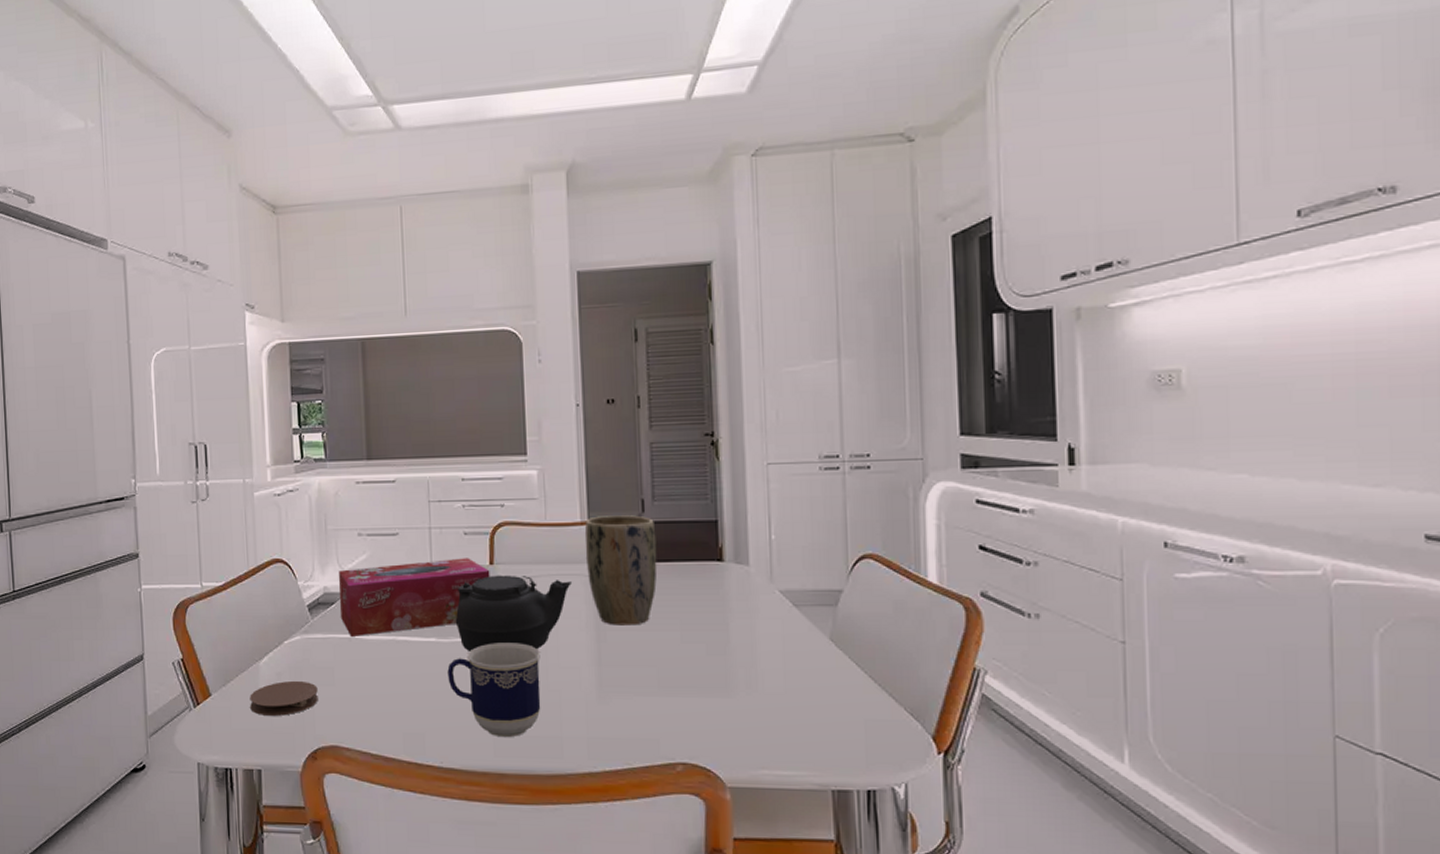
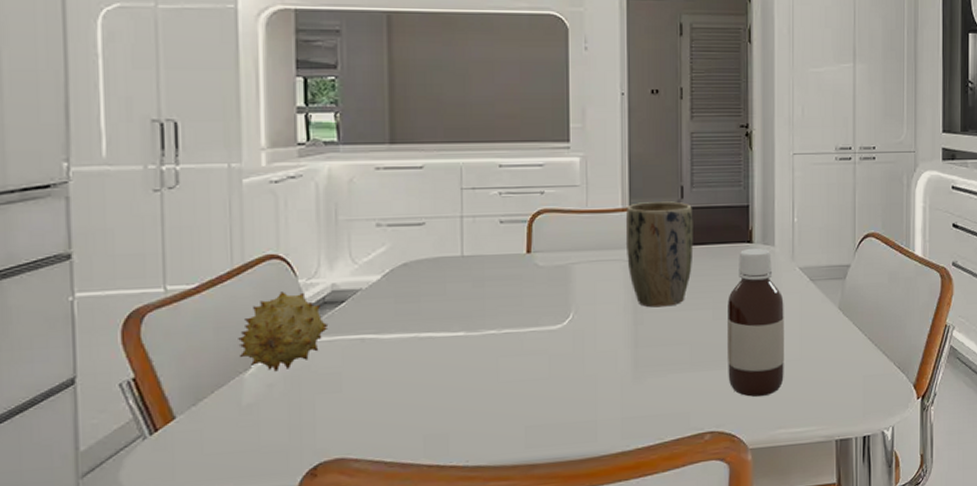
coaster: present [250,680,318,716] -> none [229,390,321,435]
fruit: none [254,592,323,662] -> present [238,292,329,372]
tissue box: present [339,558,490,636] -> none [351,247,527,337]
cup: present [447,643,541,738] -> none [477,330,577,428]
teapot: present [455,575,571,653] -> none [487,262,611,344]
bottle: none [697,568,766,730] -> present [728,249,784,397]

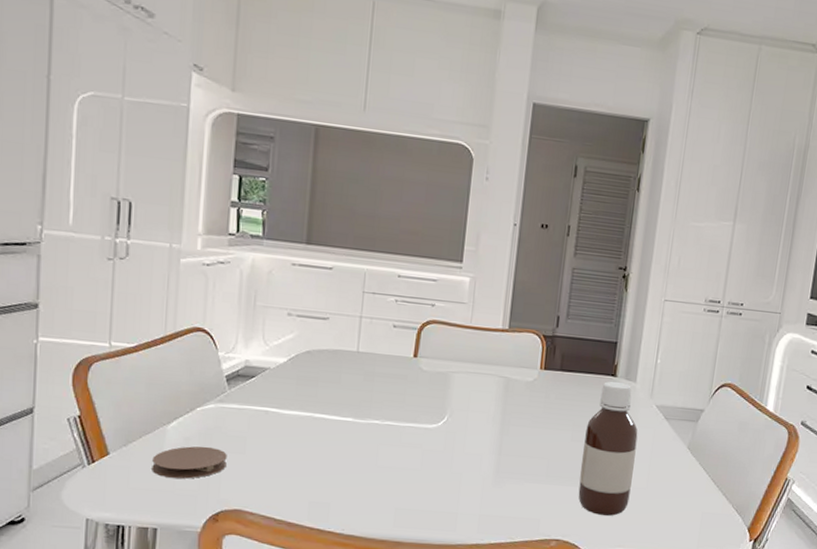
coaster: none [229,390,321,435] -> present [152,446,227,479]
fruit: present [238,292,329,372] -> none [164,360,240,428]
plant pot: present [625,201,694,308] -> none [501,325,565,423]

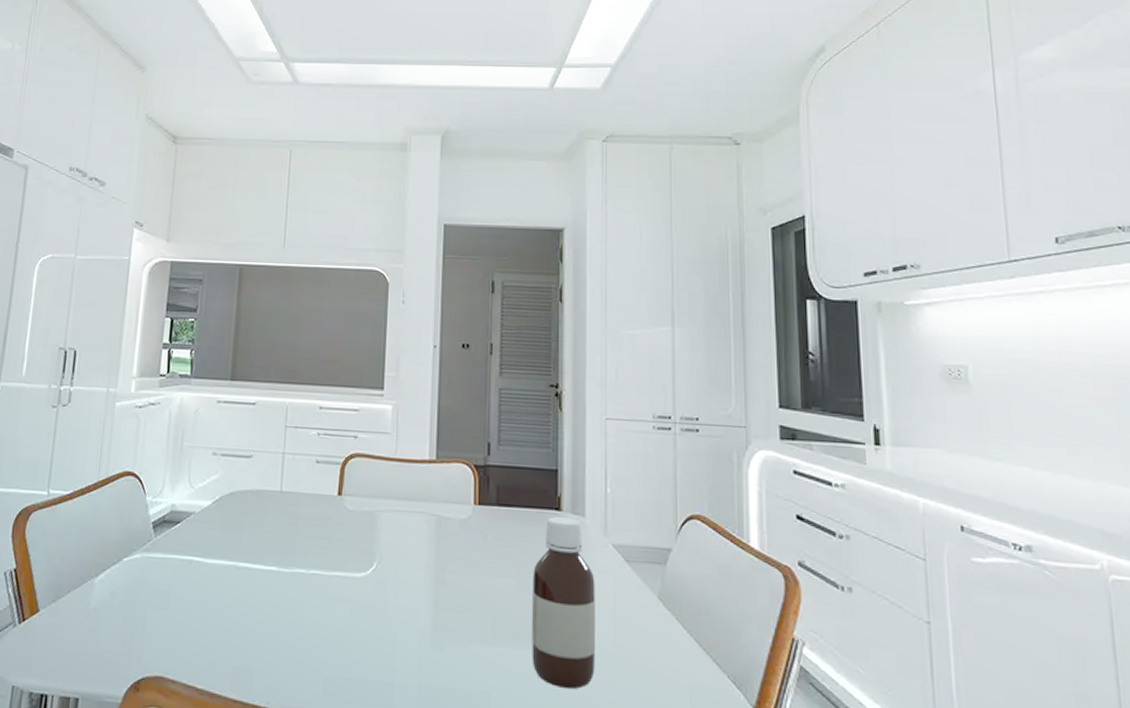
coaster: present [152,446,227,479] -> none [78,601,151,640]

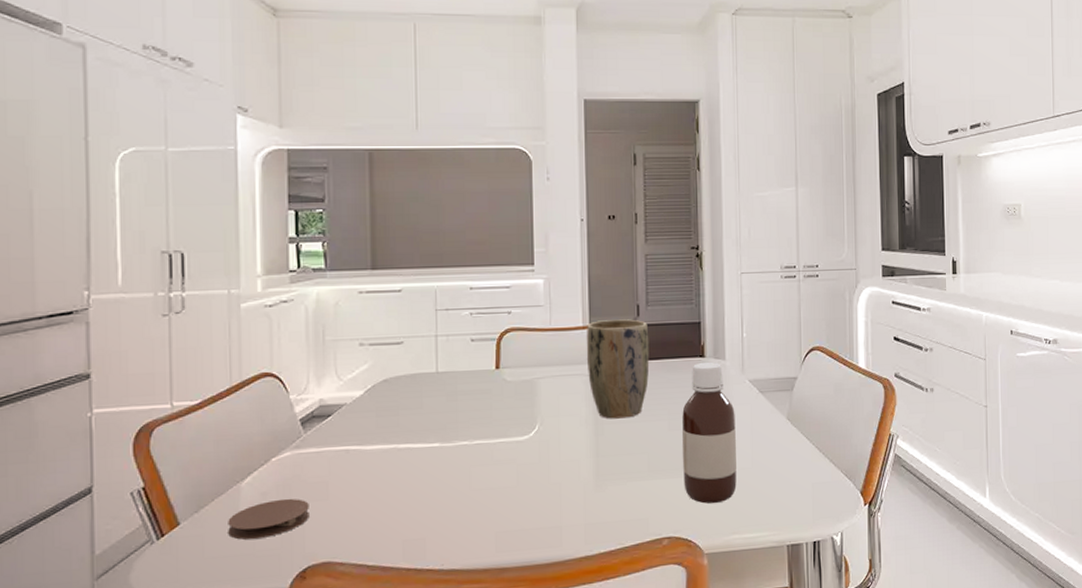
coaster: none [78,601,151,640] -> present [228,498,309,540]
plant pot: none [431,455,500,569] -> present [586,319,650,419]

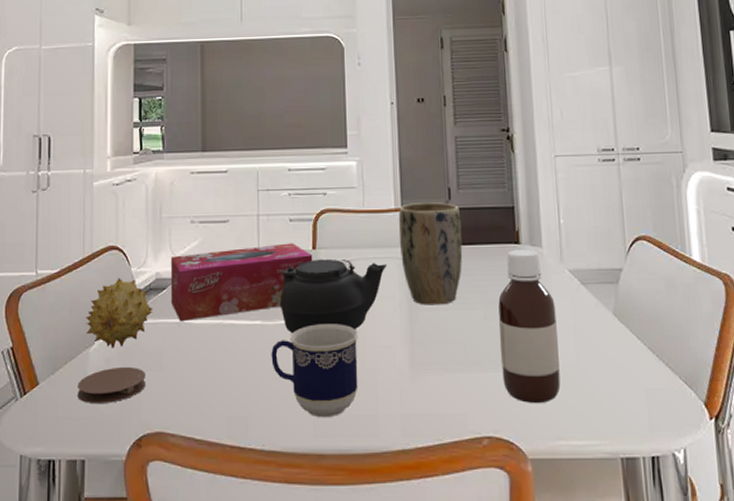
fruit: none [236,407,317,481] -> present [86,278,153,348]
tissue box: none [337,363,496,448] -> present [171,243,313,321]
cup: none [451,441,543,534] -> present [271,324,358,418]
teapot: none [460,377,573,455] -> present [279,258,387,334]

